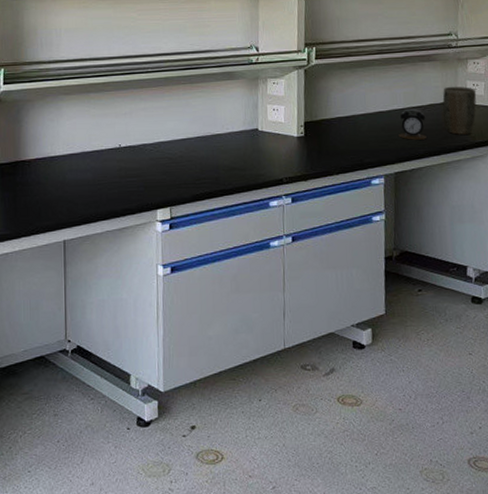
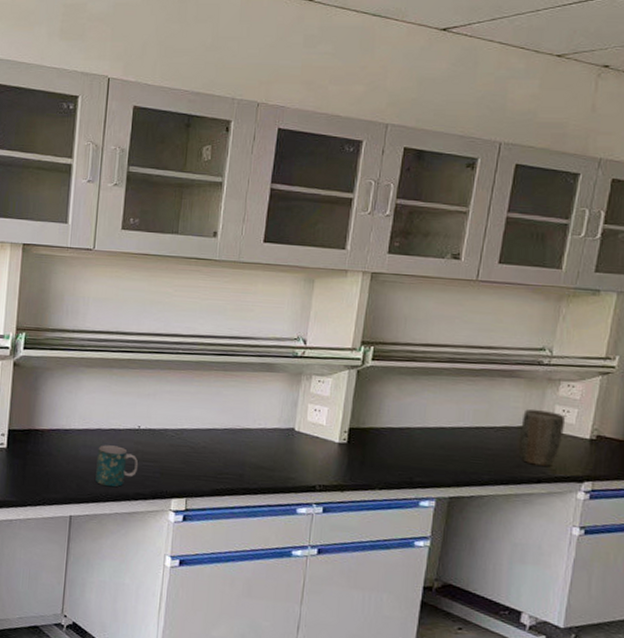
mug: none [84,166,123,207] -> present [95,445,139,487]
alarm clock: present [398,109,427,140] -> none [460,429,497,465]

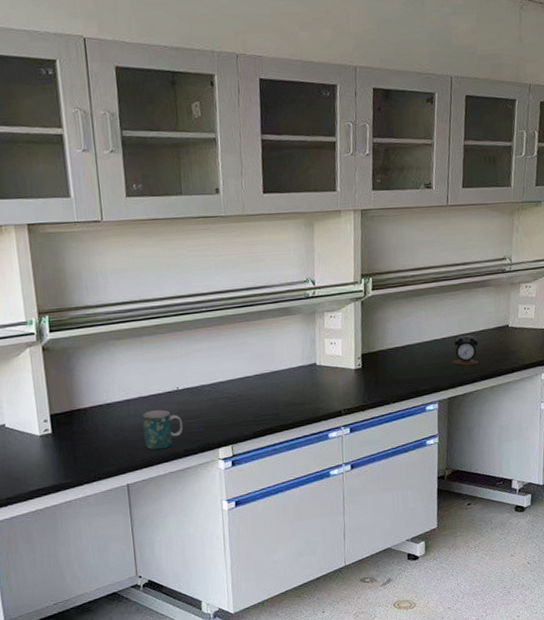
alarm clock: none [460,429,497,465] -> present [452,335,479,366]
plant pot: present [519,409,566,466] -> none [495,310,527,358]

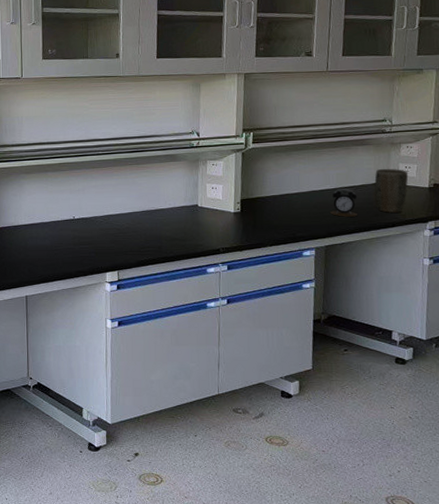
mug: present [142,410,184,450] -> none [43,235,77,269]
plant pot: none [495,310,527,358] -> present [374,168,409,213]

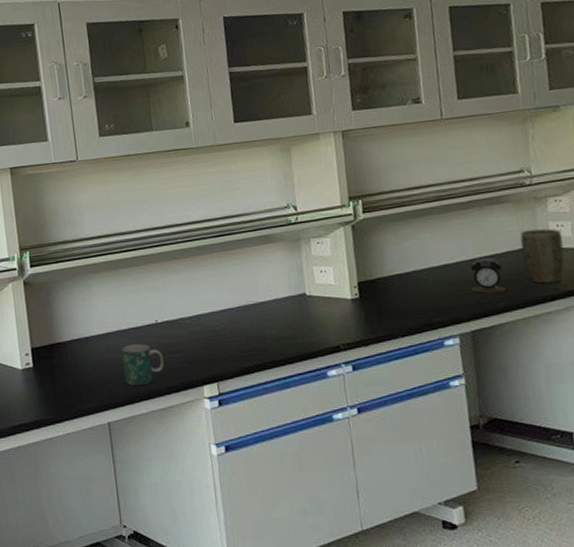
mug: none [43,235,77,269] -> present [121,344,164,386]

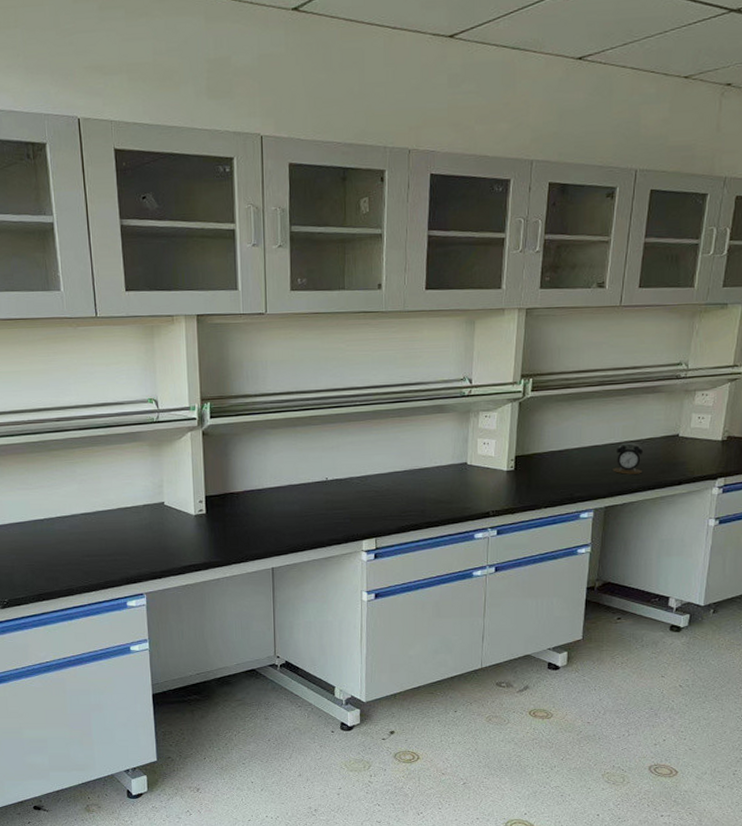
mug: present [121,344,164,386] -> none [291,499,330,537]
plant pot: present [520,228,564,284] -> none [663,419,701,469]

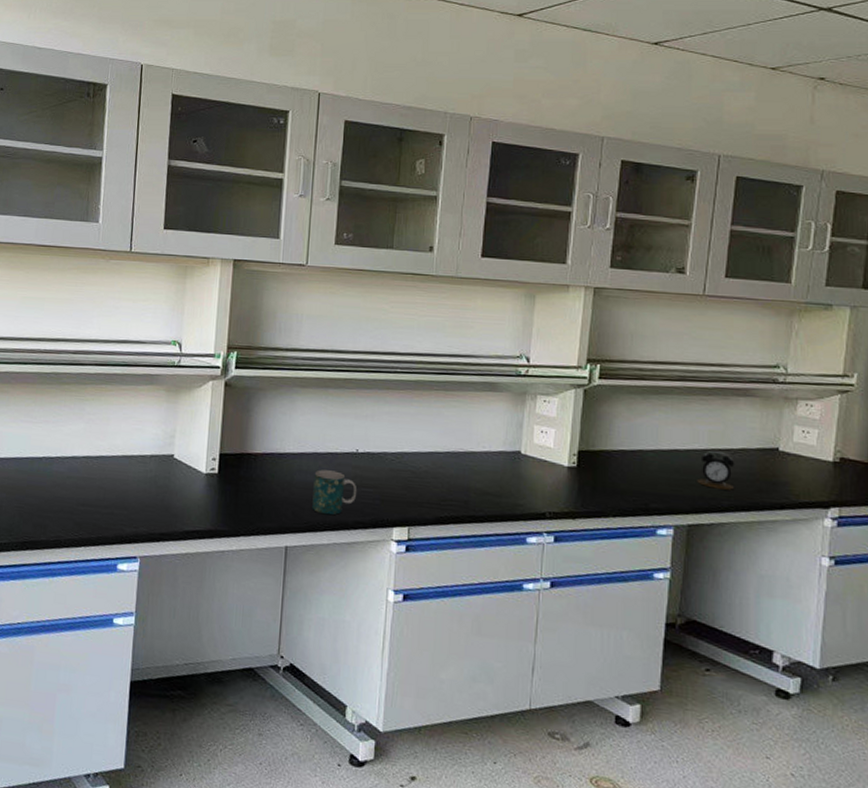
mug: none [291,499,330,537] -> present [312,469,358,515]

